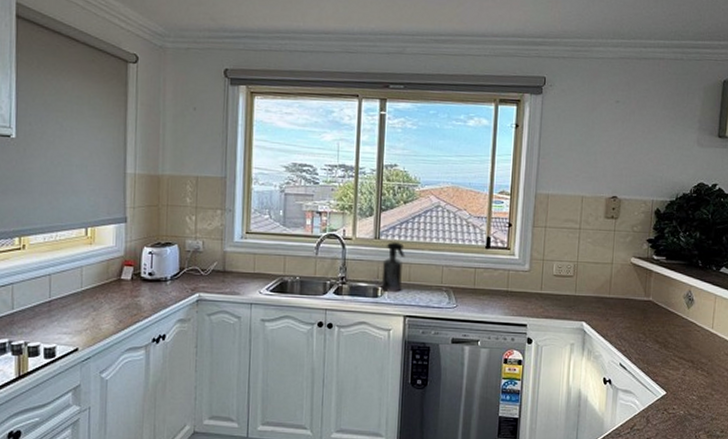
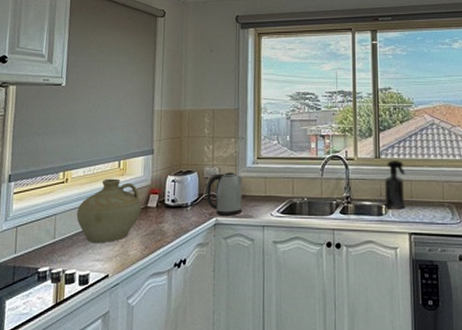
ceramic jug: none [37,247,114,316] -> present [76,178,142,244]
kettle: none [188,246,229,292] -> present [206,172,243,216]

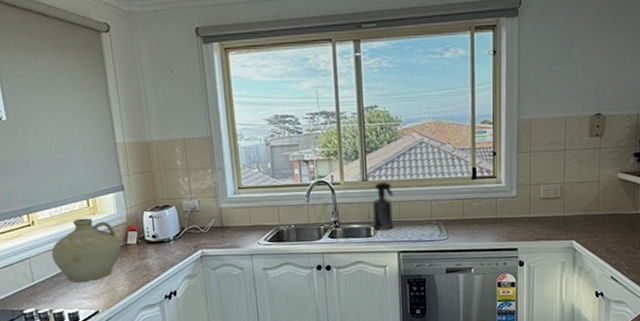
kettle: present [206,172,243,216] -> none [187,204,228,248]

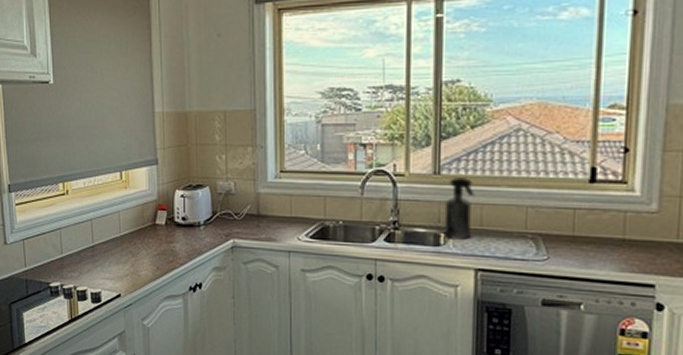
ceramic jug: present [51,218,121,283] -> none [81,191,149,261]

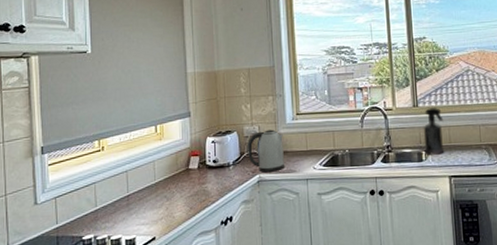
kettle: none [221,187,263,238] -> present [247,129,284,173]

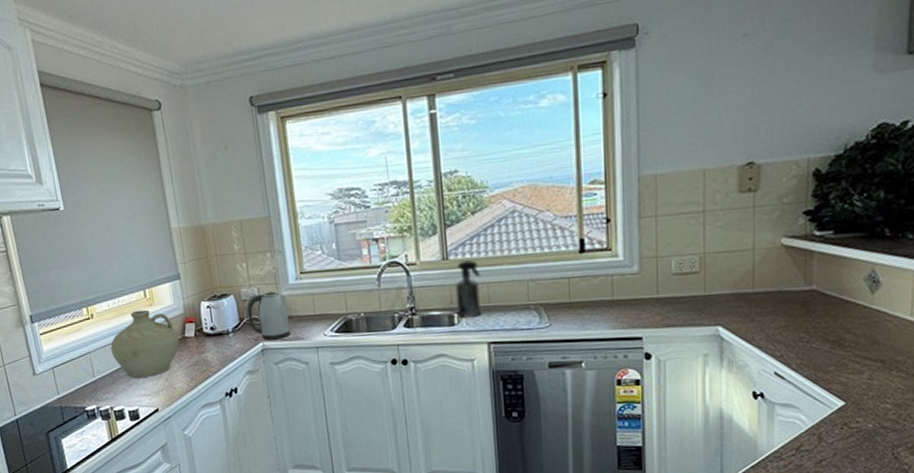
ceramic jug: none [116,143,183,208] -> present [110,309,179,379]

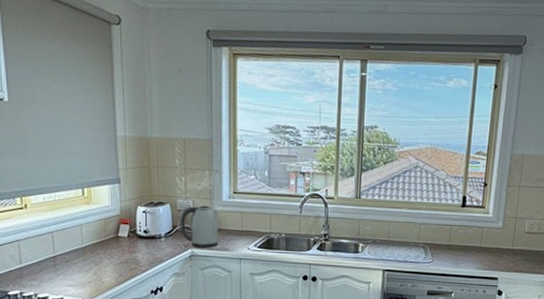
ceramic jug: present [110,309,179,379] -> none [41,206,112,270]
spray bottle: present [454,260,482,318] -> none [361,201,385,248]

